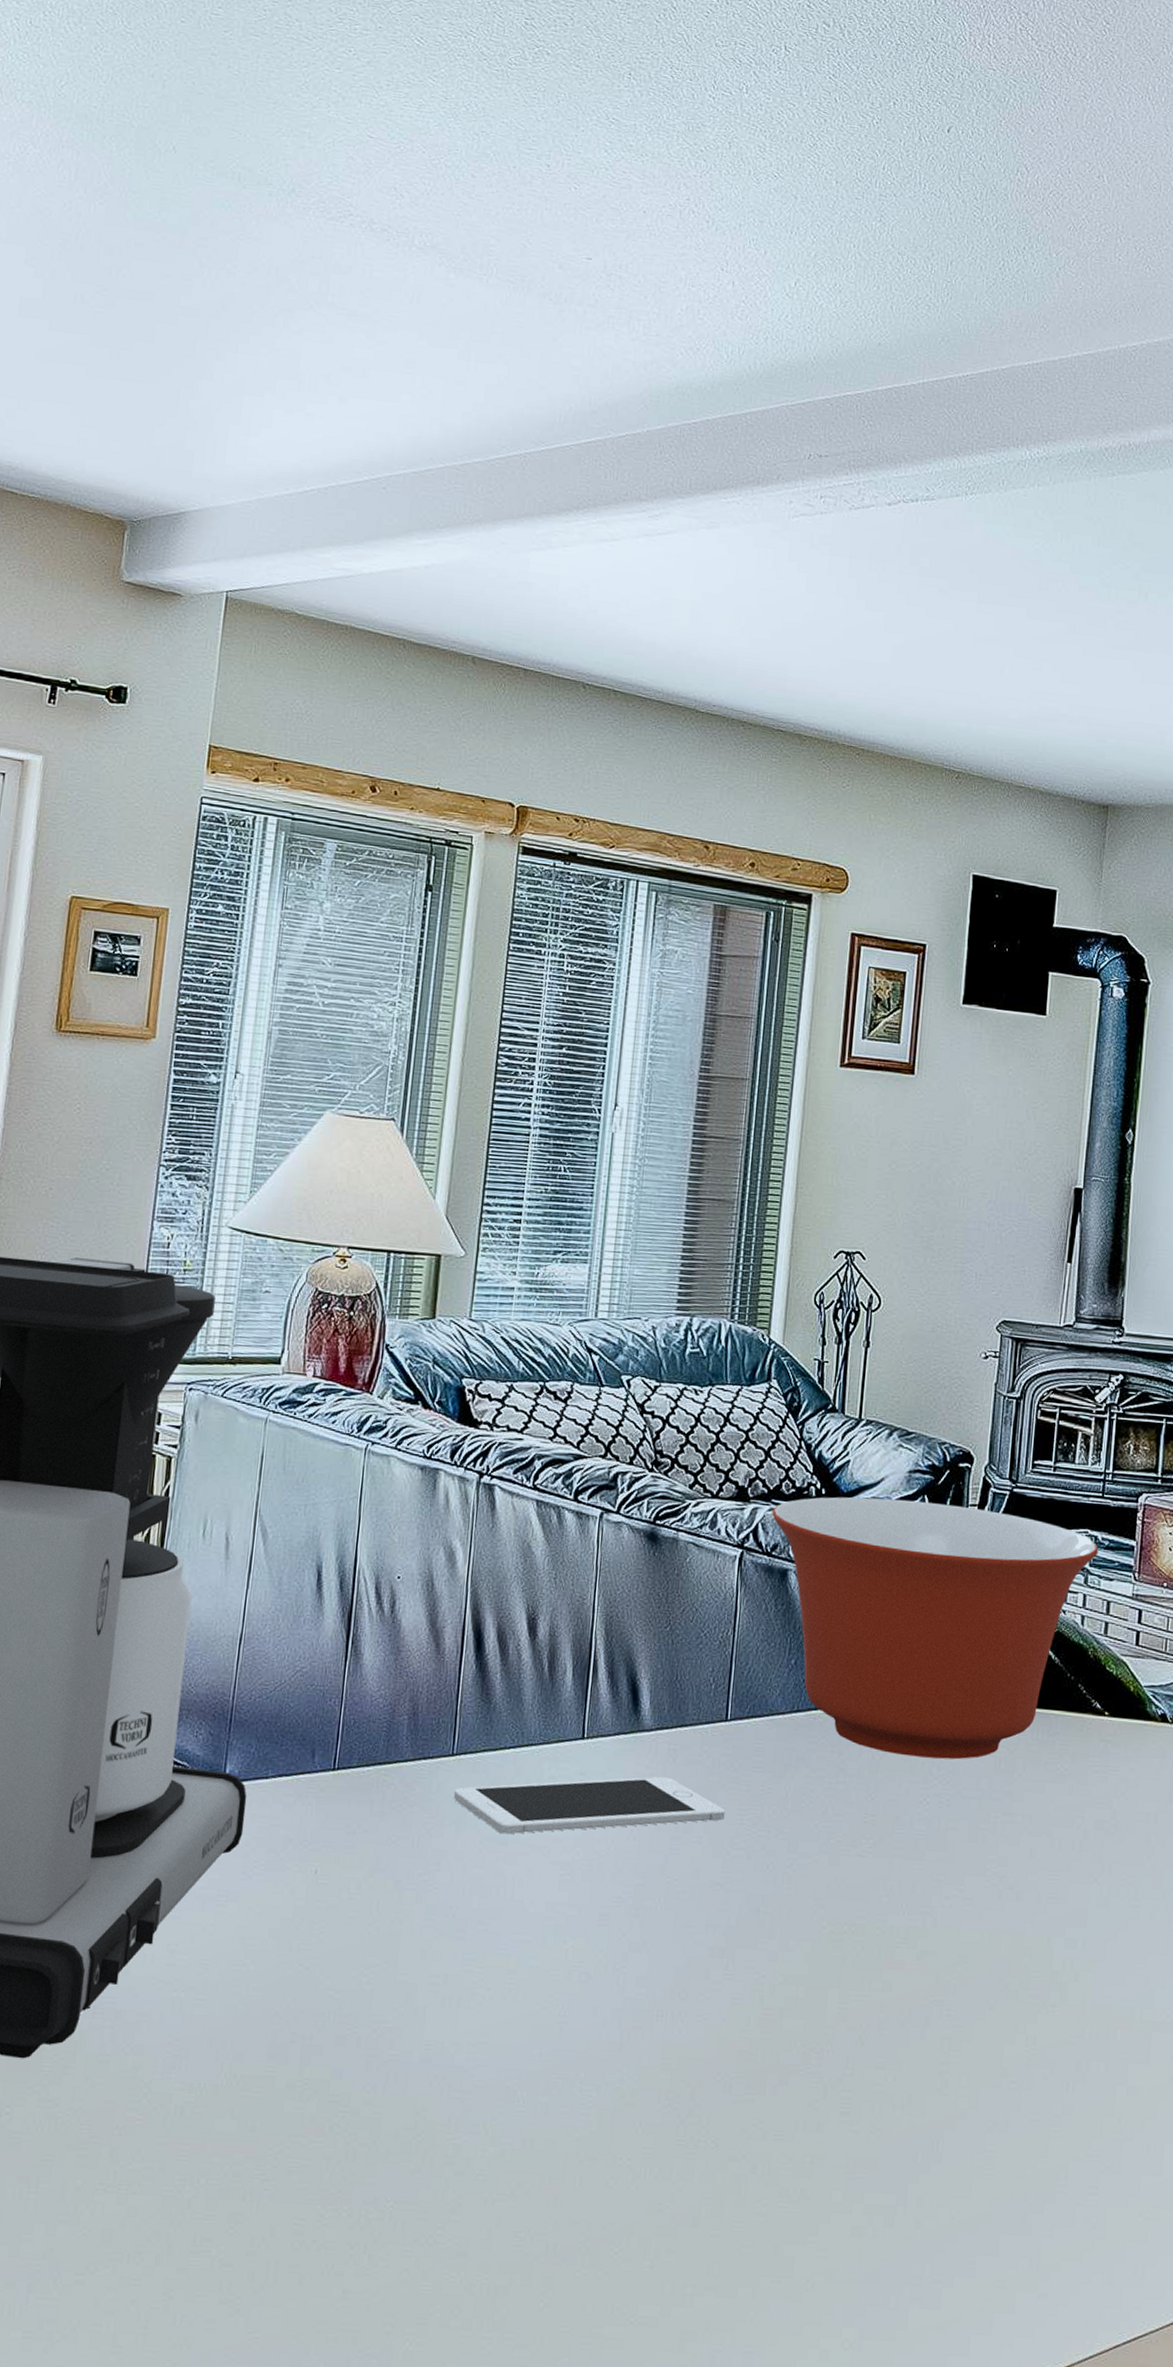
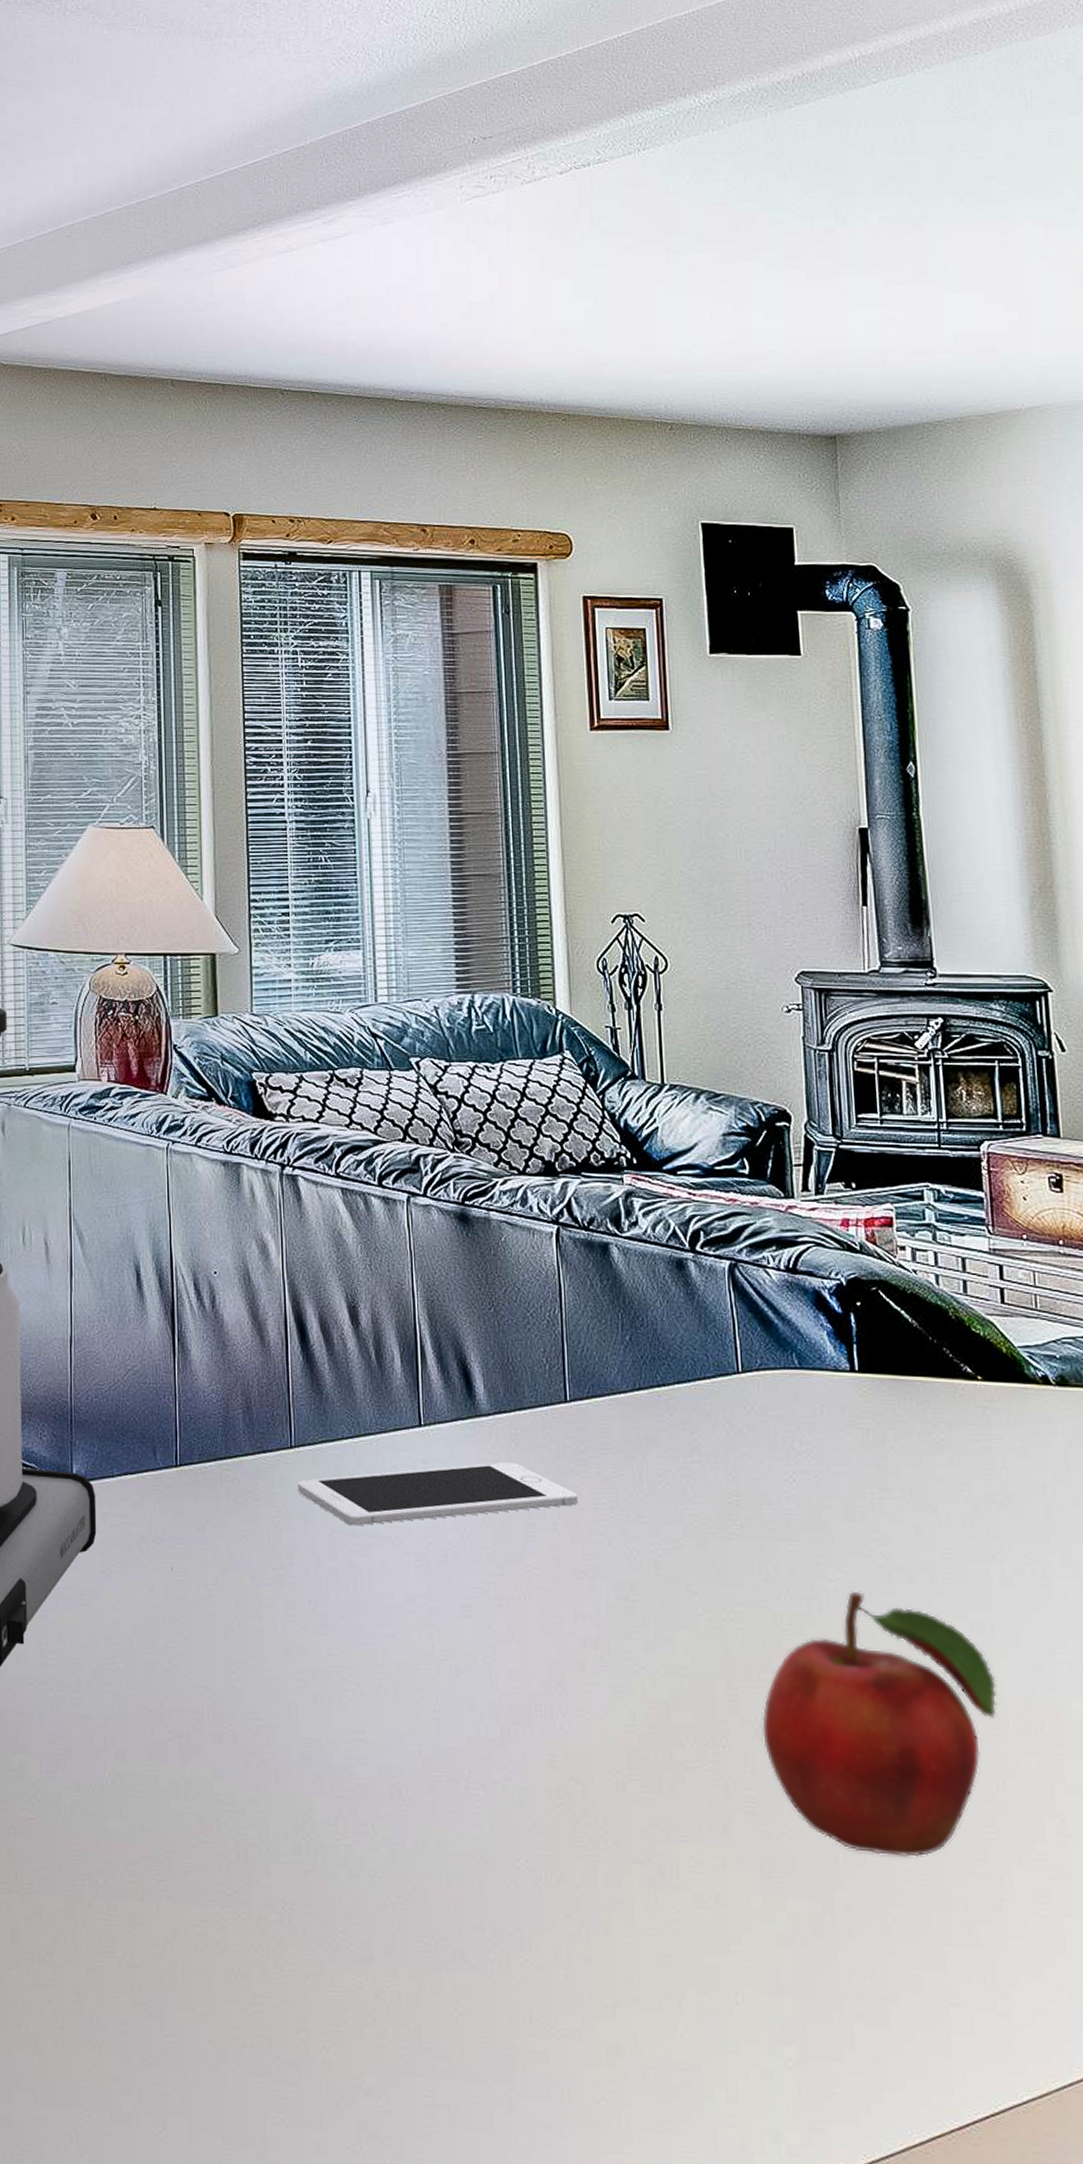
mixing bowl: present [772,1496,1099,1760] -> none [583,1164,944,1433]
fruit: none [865,1907,1081,2154] -> present [762,1590,998,1857]

